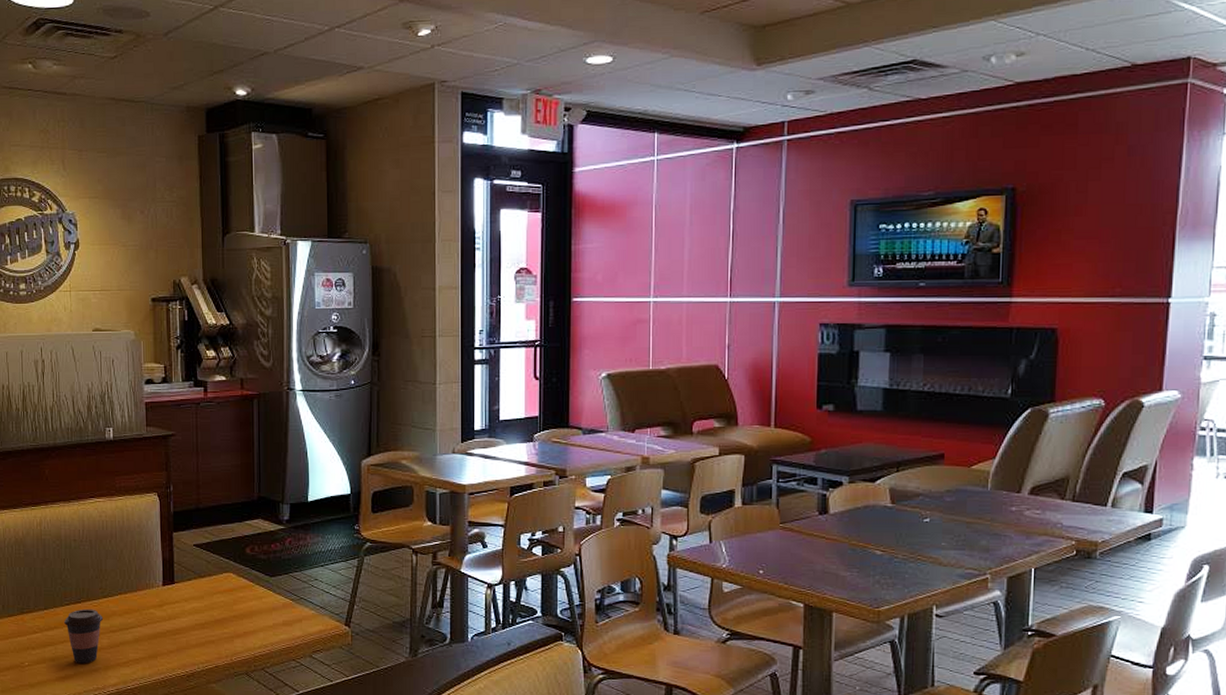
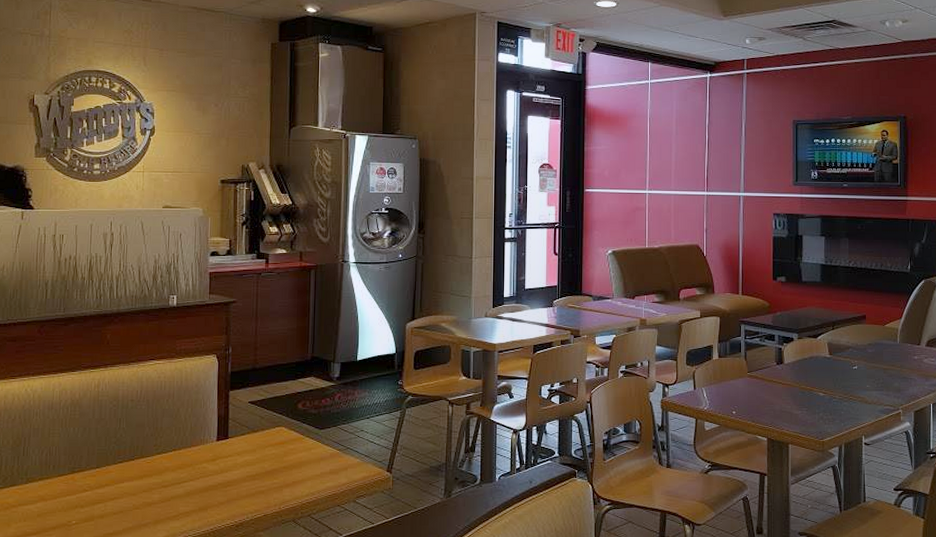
coffee cup: present [64,609,104,664] -> none [116,465,156,519]

